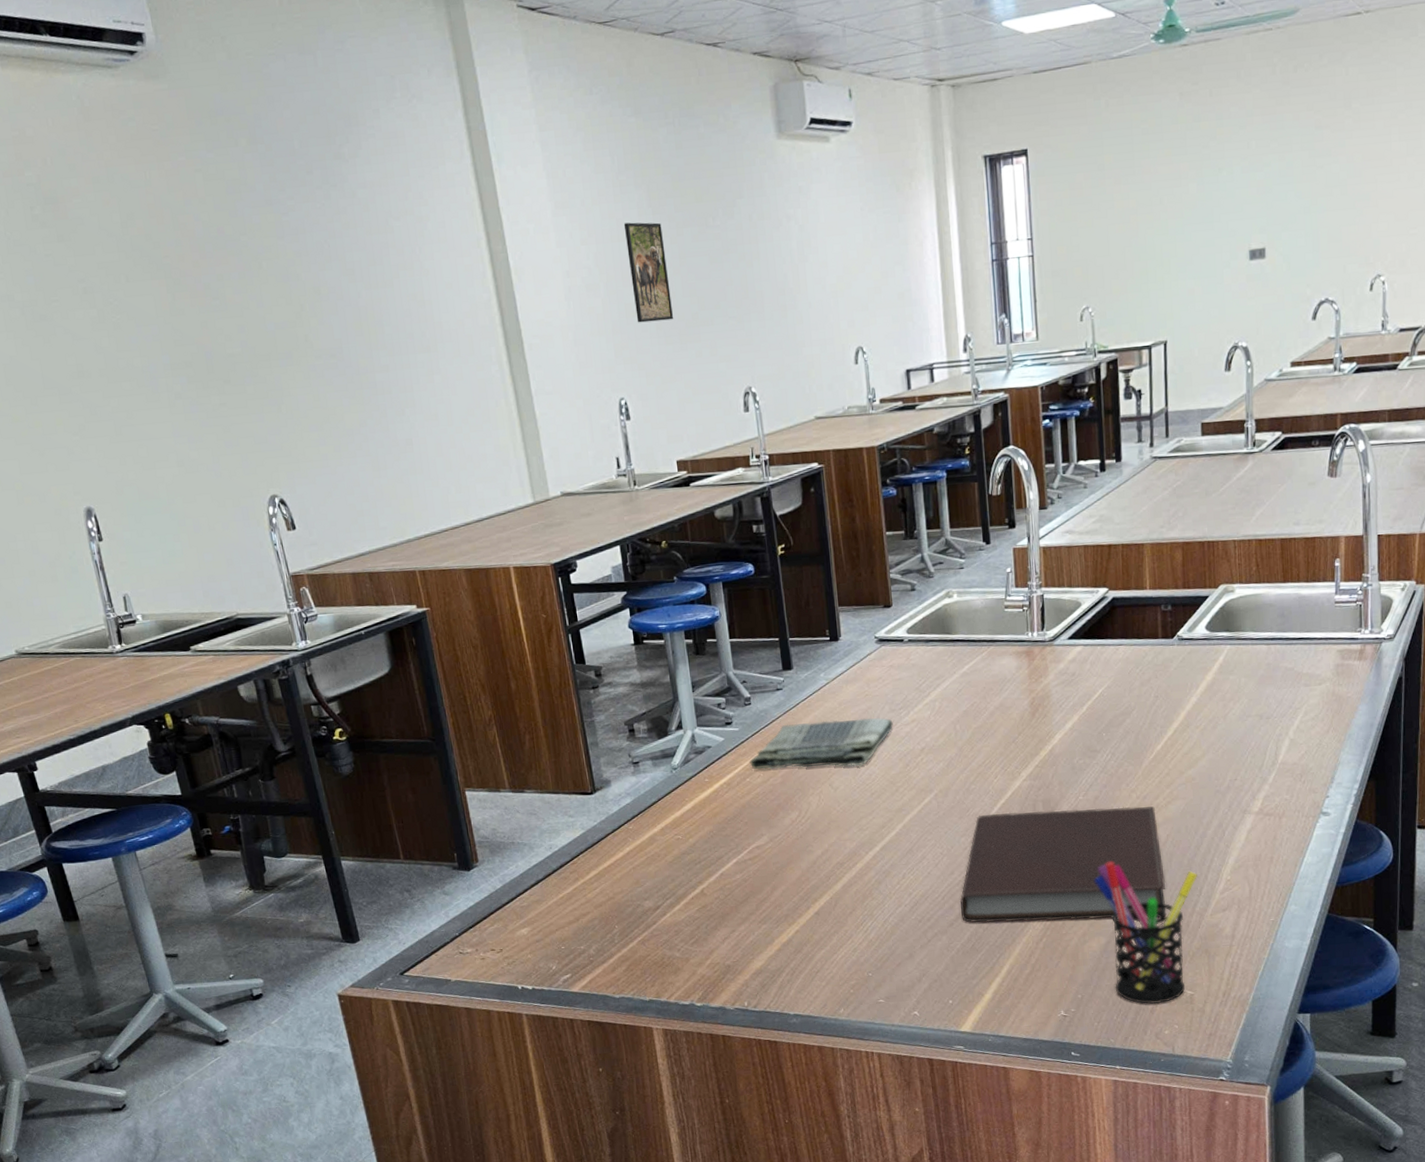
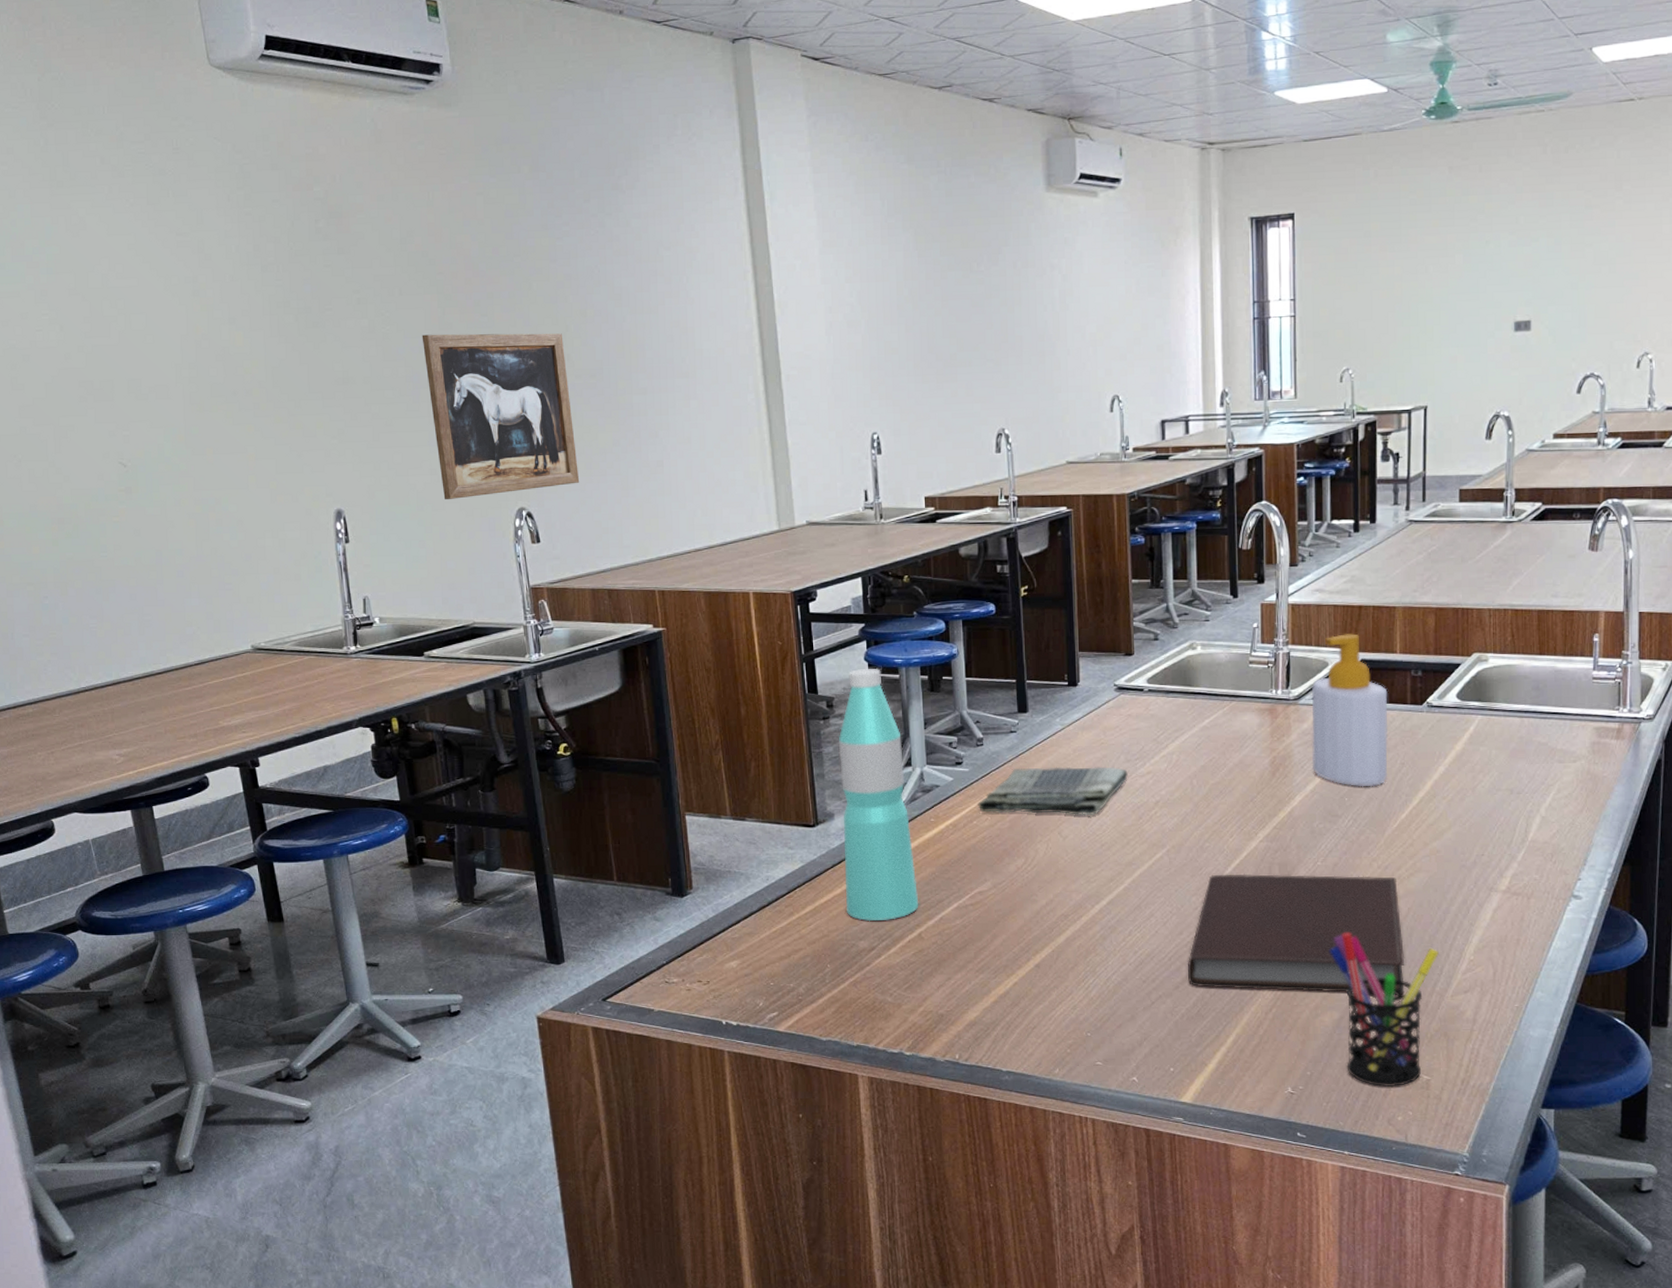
wall art: none [154,313,330,491] -> present [422,333,580,499]
water bottle: none [609,635,700,882] -> present [838,668,919,922]
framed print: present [623,222,674,323] -> none [889,263,932,361]
soap bottle: none [1065,572,1143,722] -> present [1311,633,1388,787]

